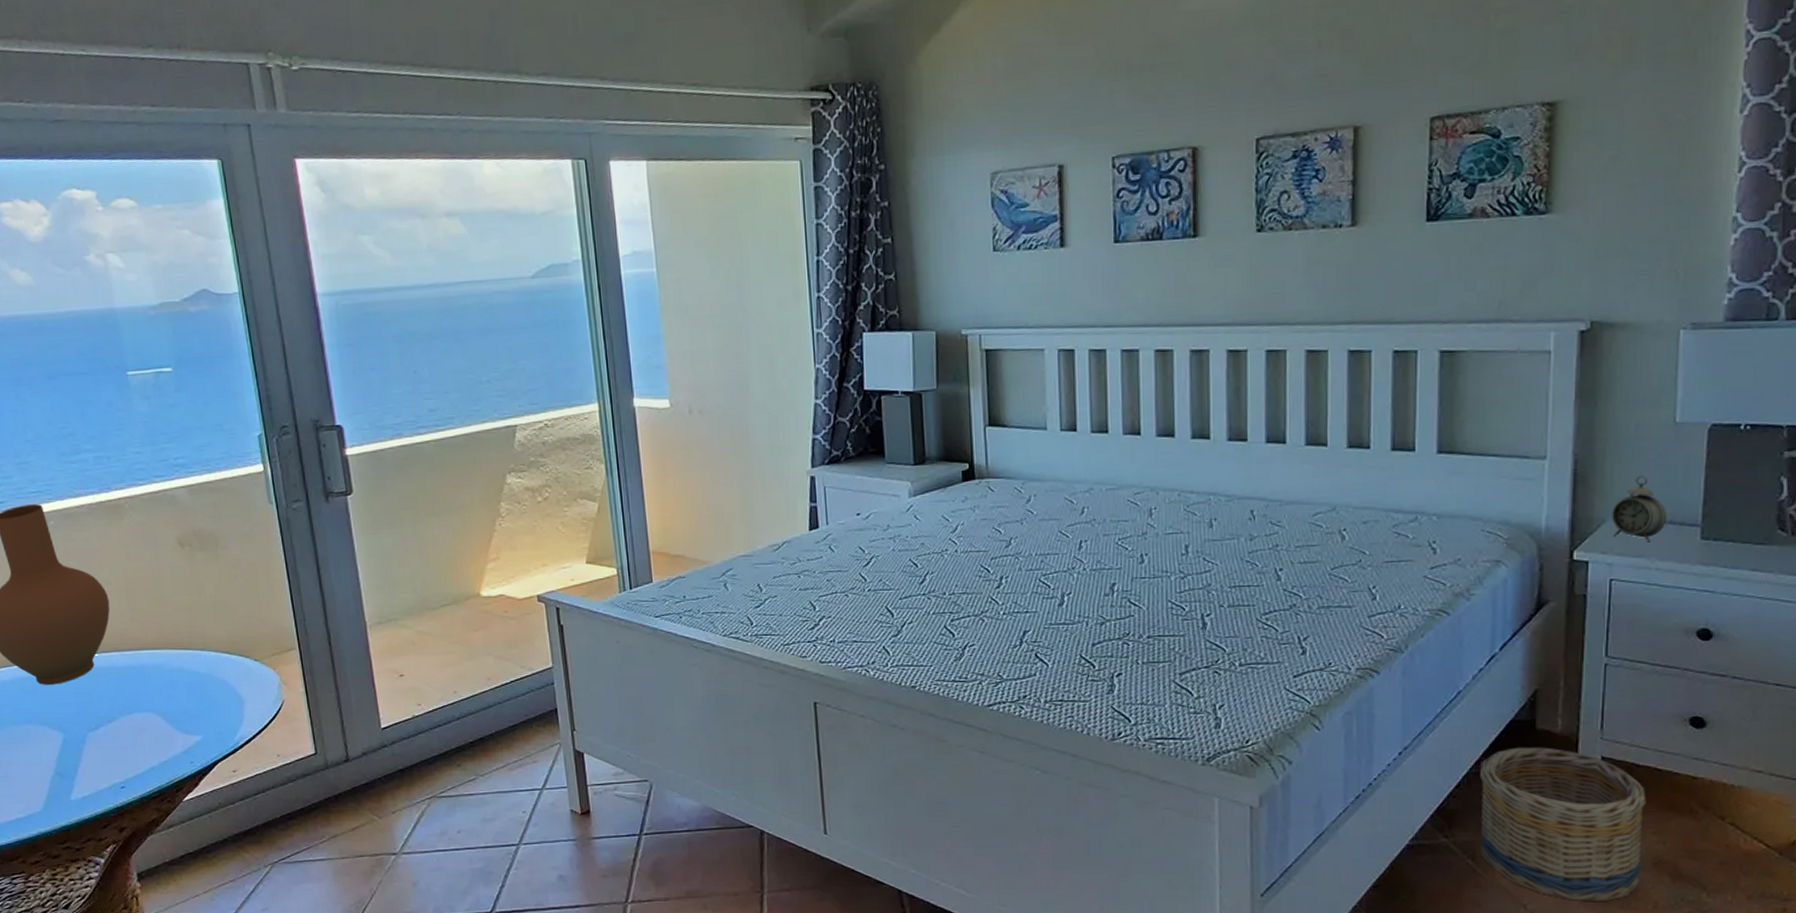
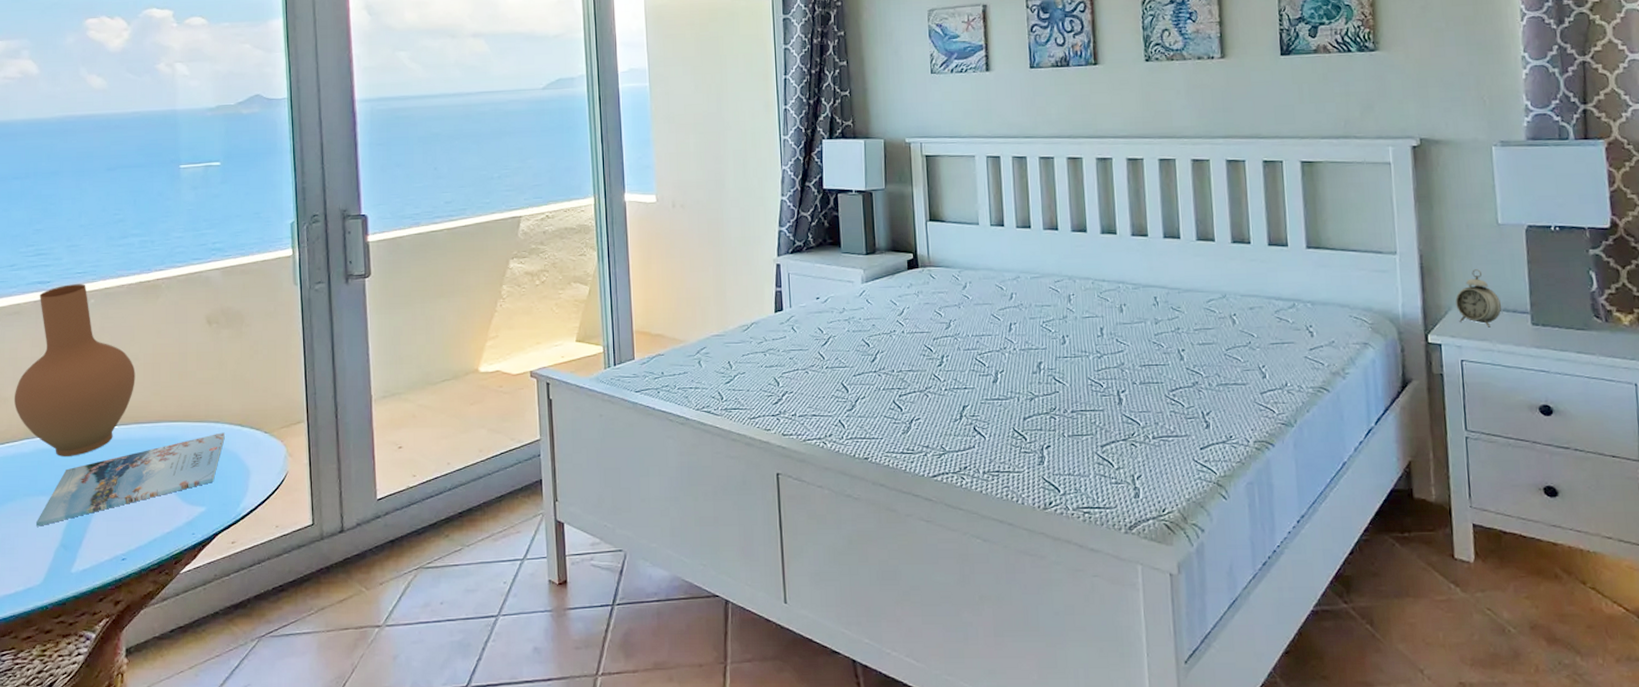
magazine: none [27,660,213,755] -> present [36,432,225,527]
basket: present [1480,747,1647,901] -> none [1369,515,1520,665]

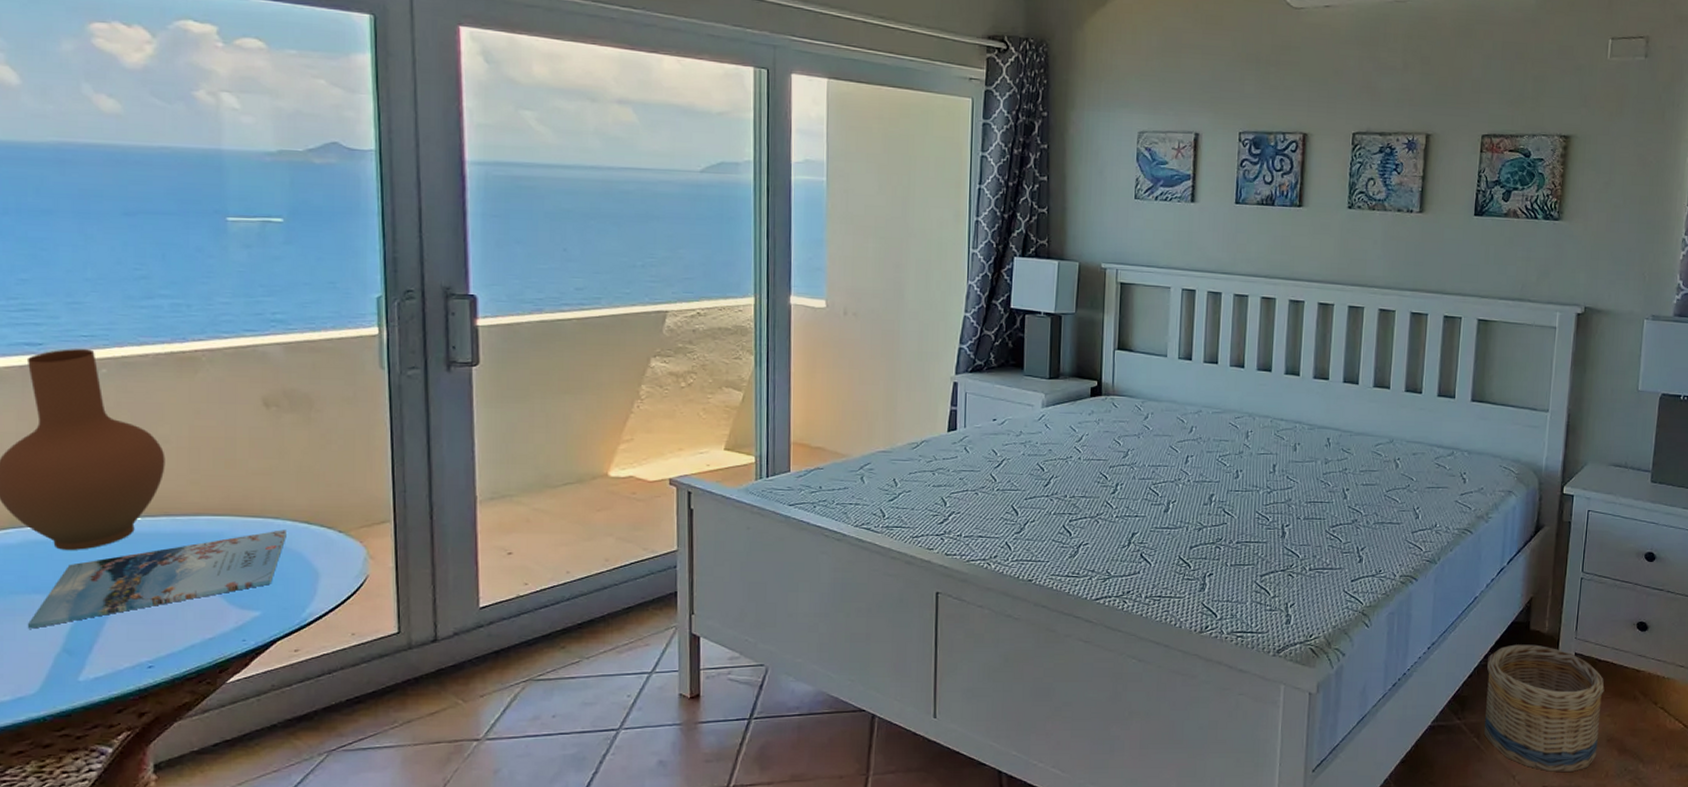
basket: none [1369,515,1520,665] -> present [1484,644,1605,772]
alarm clock: present [1455,269,1502,328] -> none [1591,430,1629,483]

